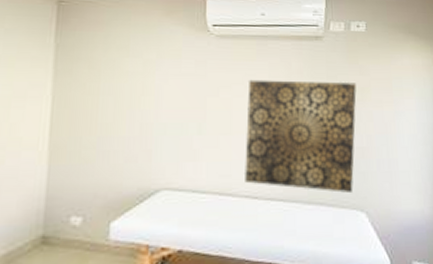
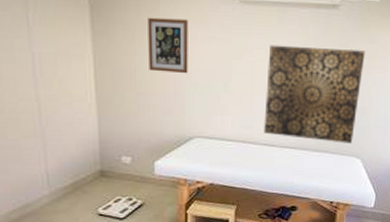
wall art: none [113,54,159,114] -> present [148,17,188,74]

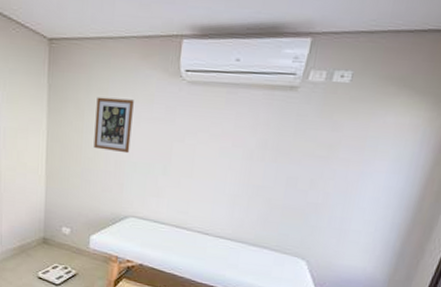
wall art: present [264,44,365,143] -> none [199,128,325,242]

